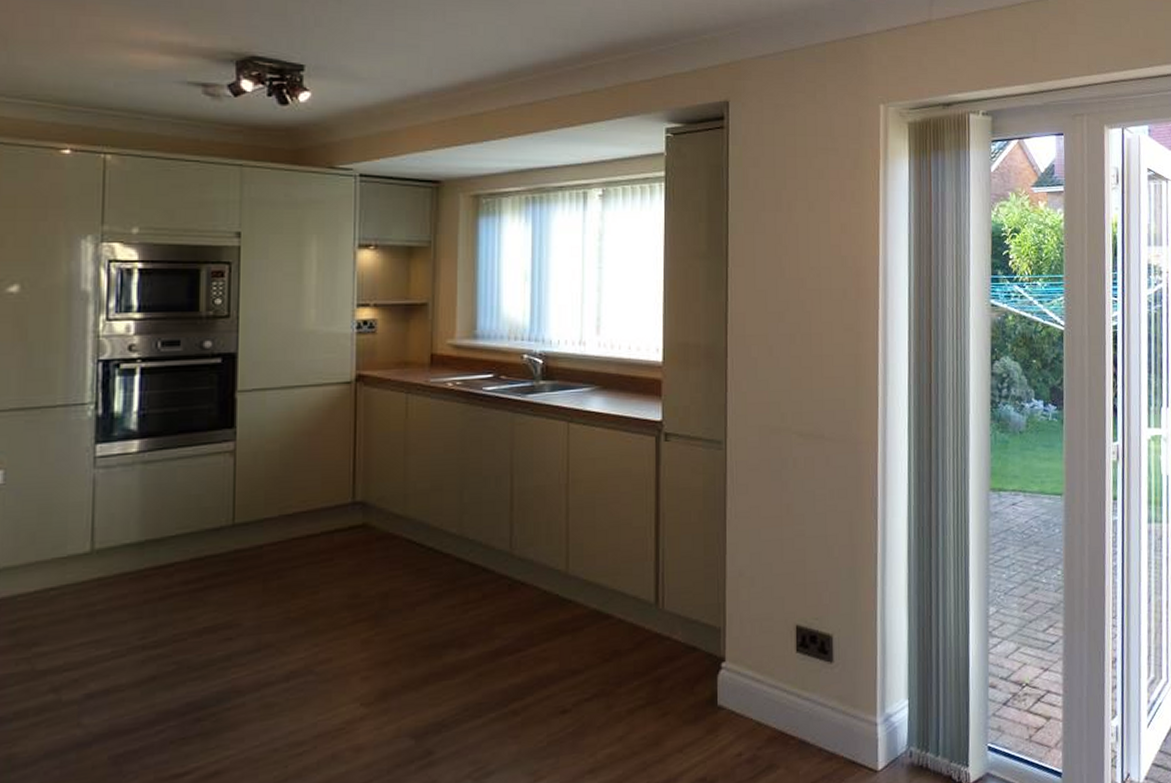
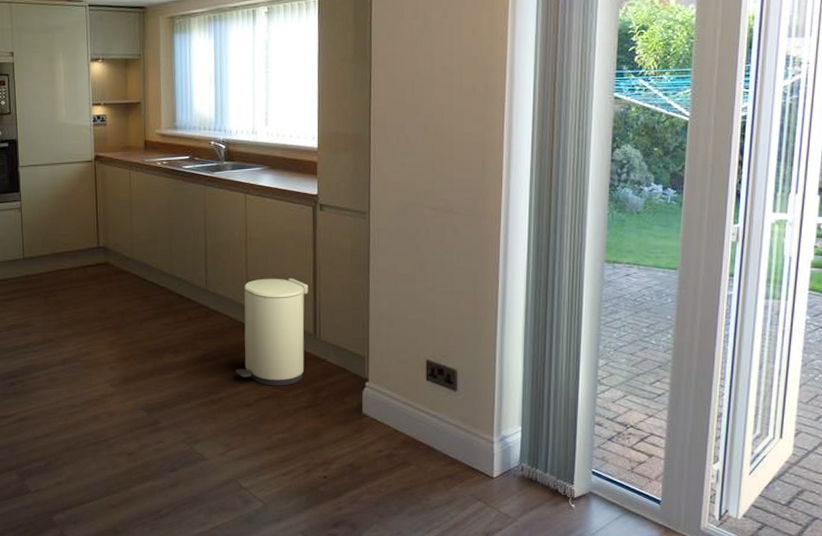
pedal bin: none [548,530,649,681] -> present [235,278,309,386]

